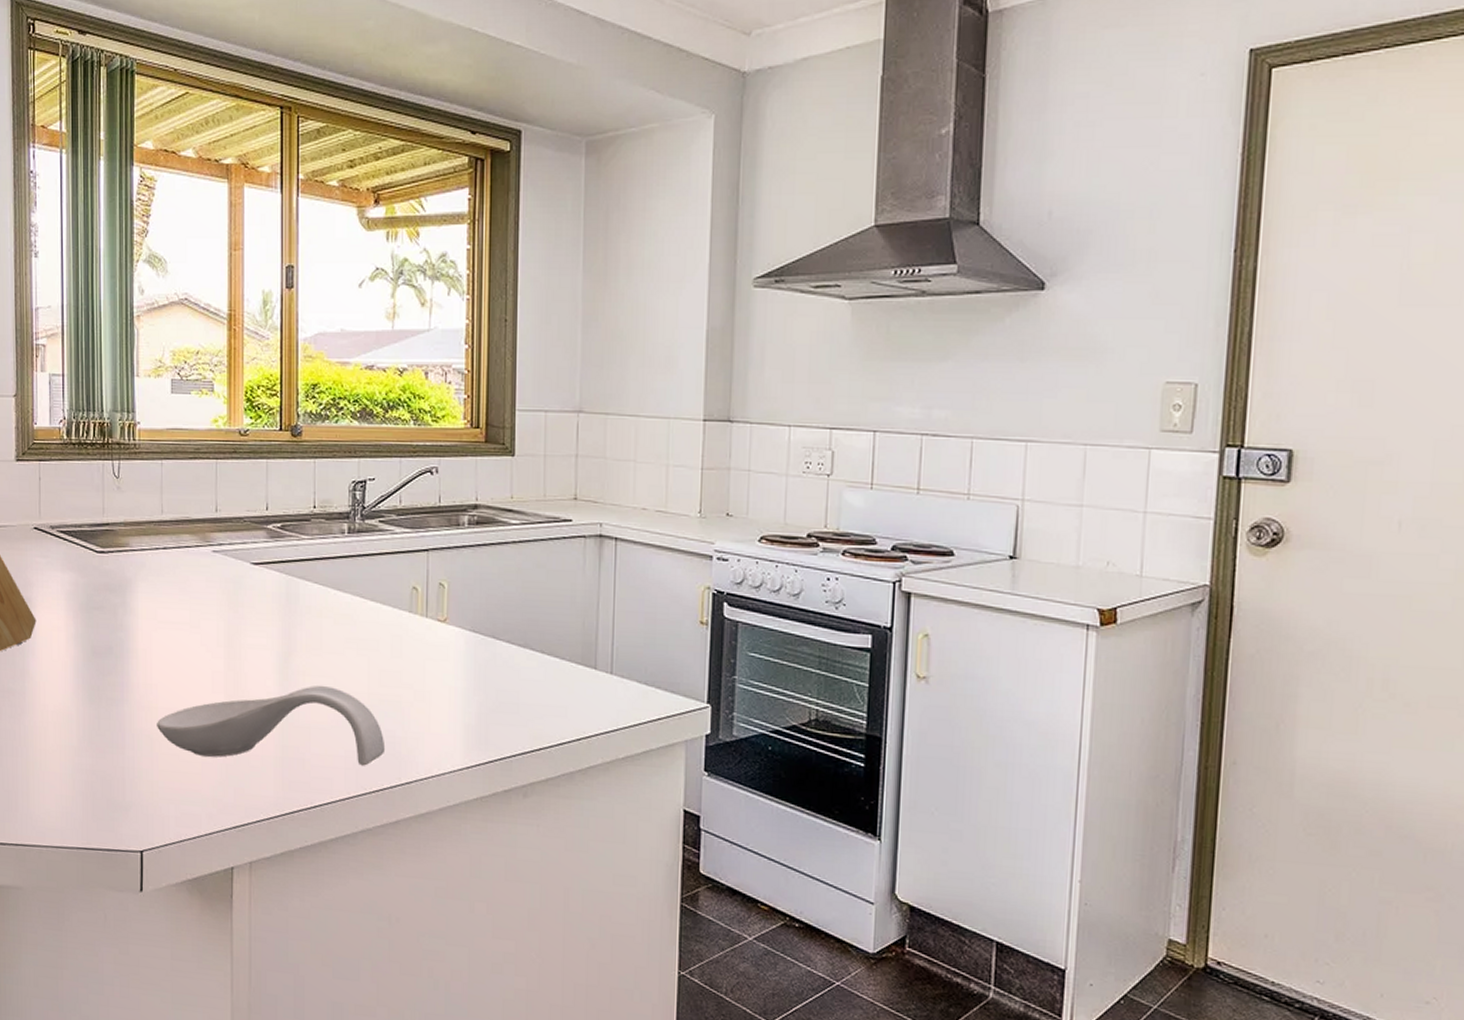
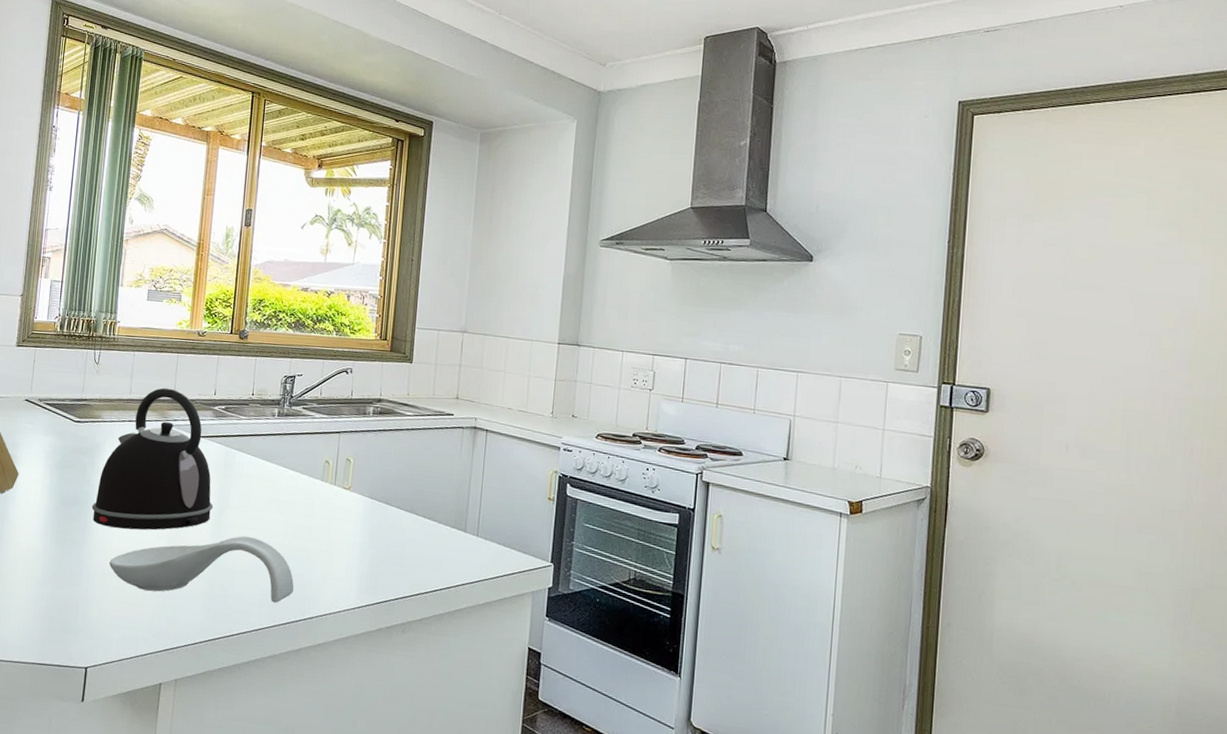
kettle: none [128,504,277,683] -> present [91,387,213,530]

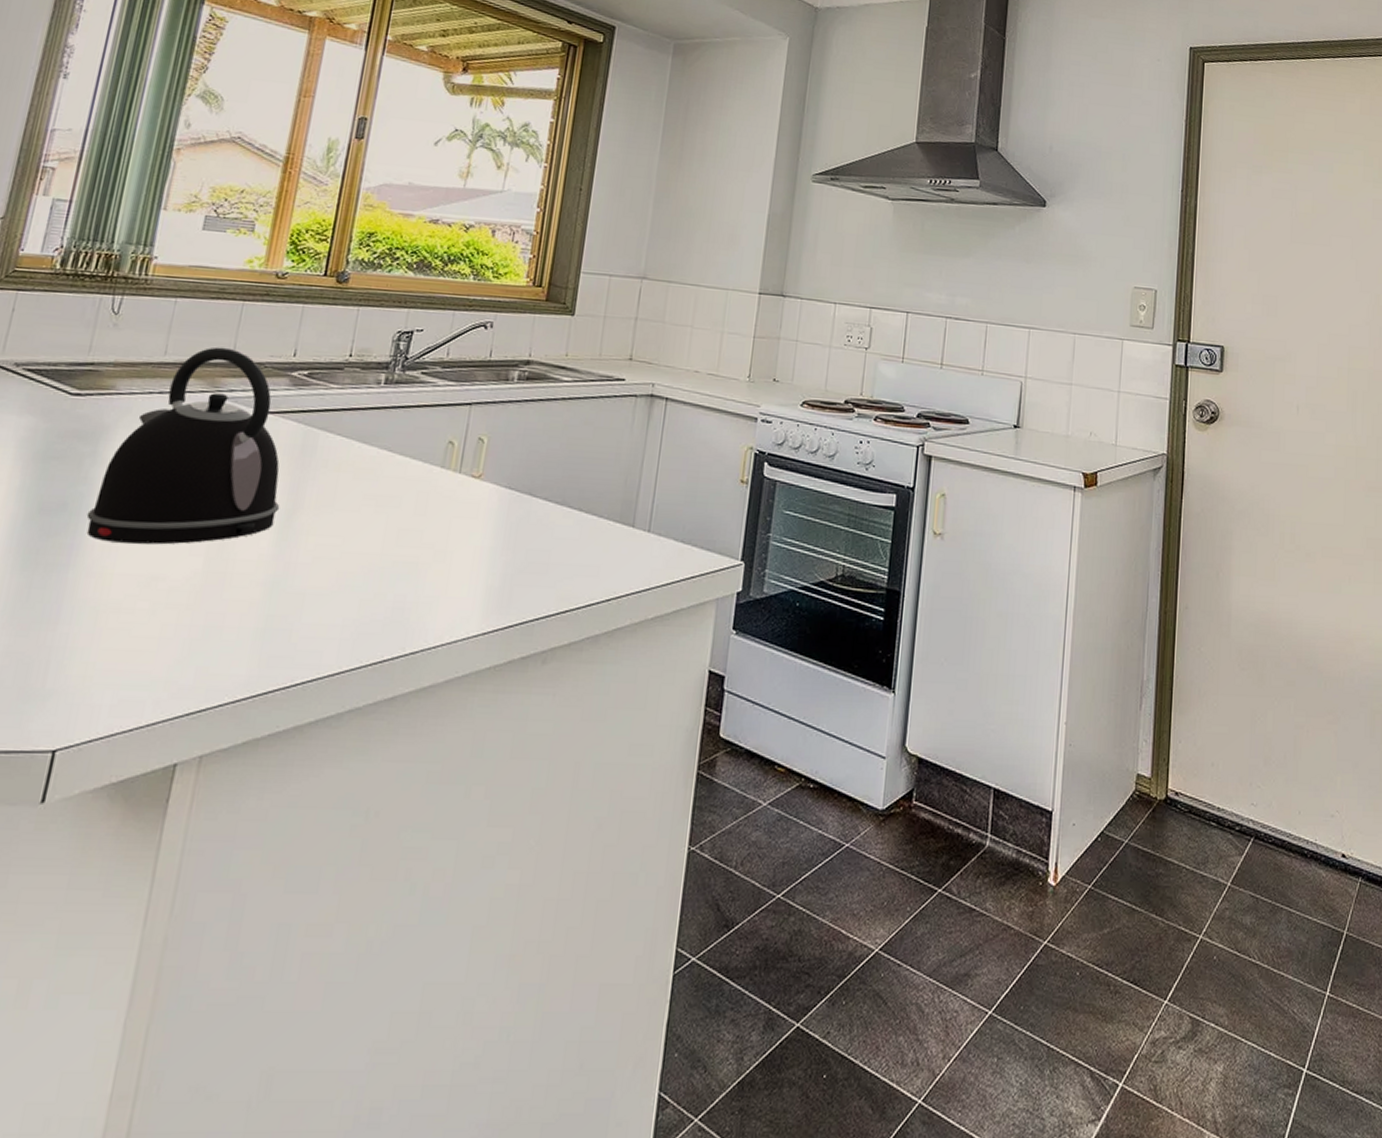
spoon rest: present [109,536,294,603] -> none [107,545,393,636]

